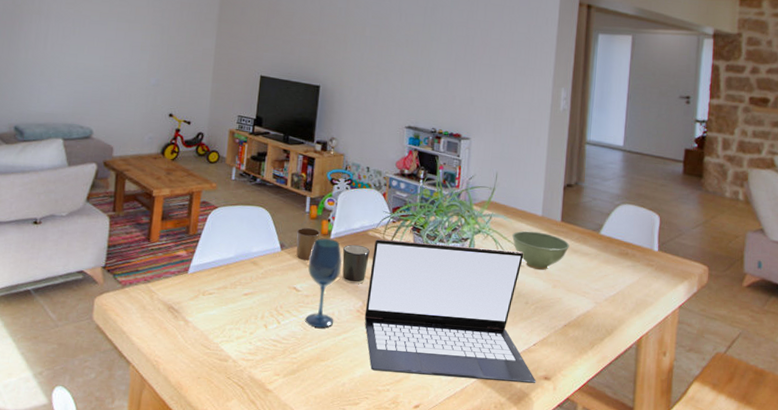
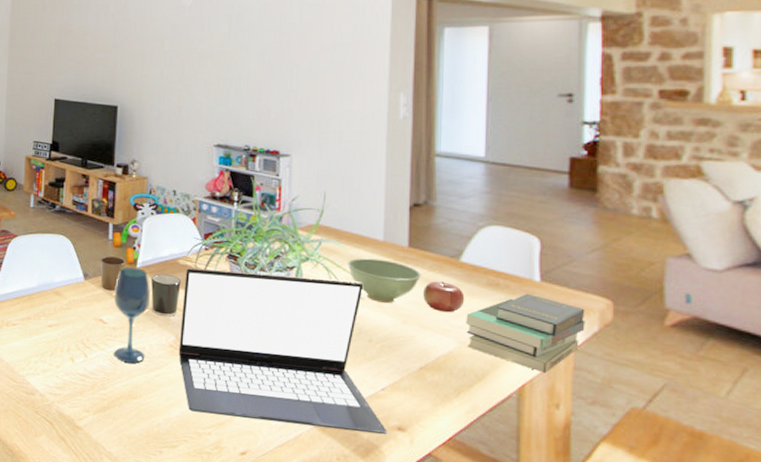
fruit: none [569,251,602,278] -> present [422,281,465,313]
books: none [601,261,689,327] -> present [466,293,585,373]

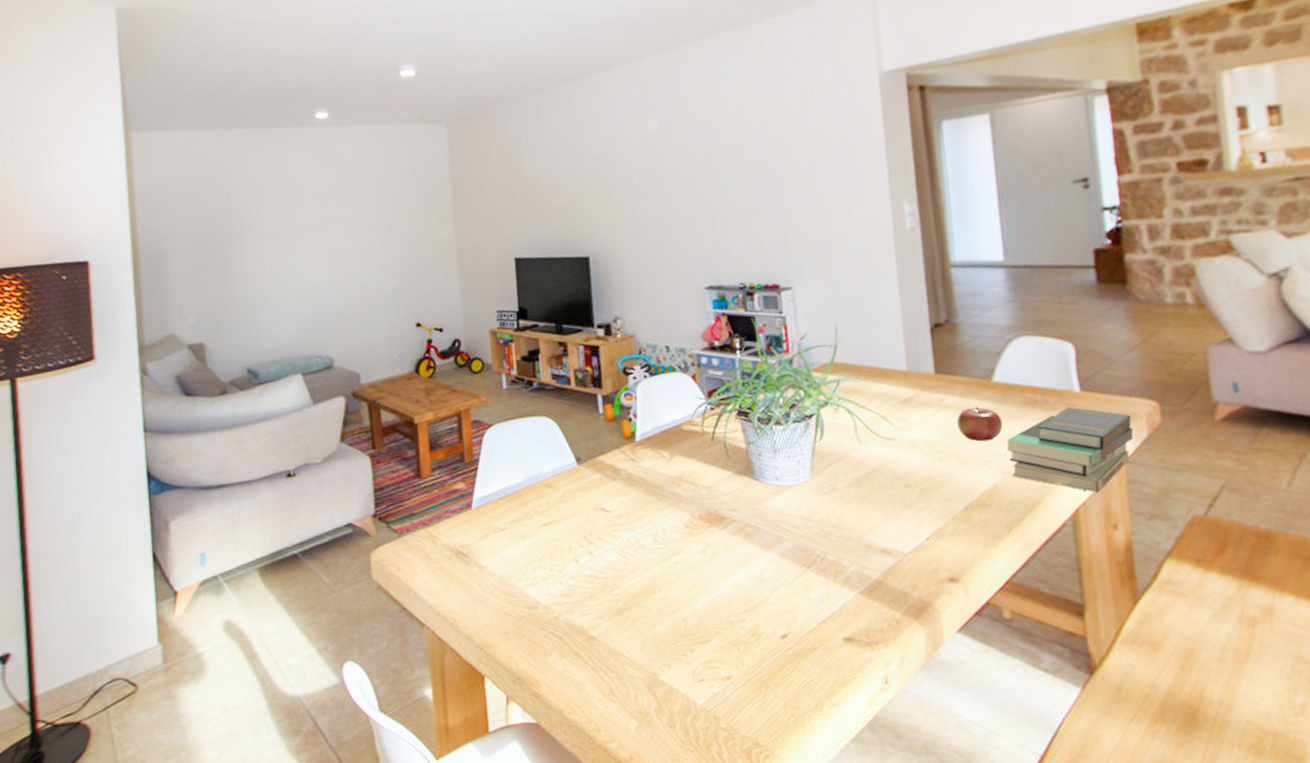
cup: present [100,256,126,291] -> none [592,432,623,473]
wineglass: present [114,267,150,363] -> none [613,442,659,553]
mug: present [150,273,181,317] -> none [653,444,689,494]
laptop: present [178,267,387,435] -> none [692,420,939,598]
bowl: present [348,257,421,304] -> none [871,391,953,442]

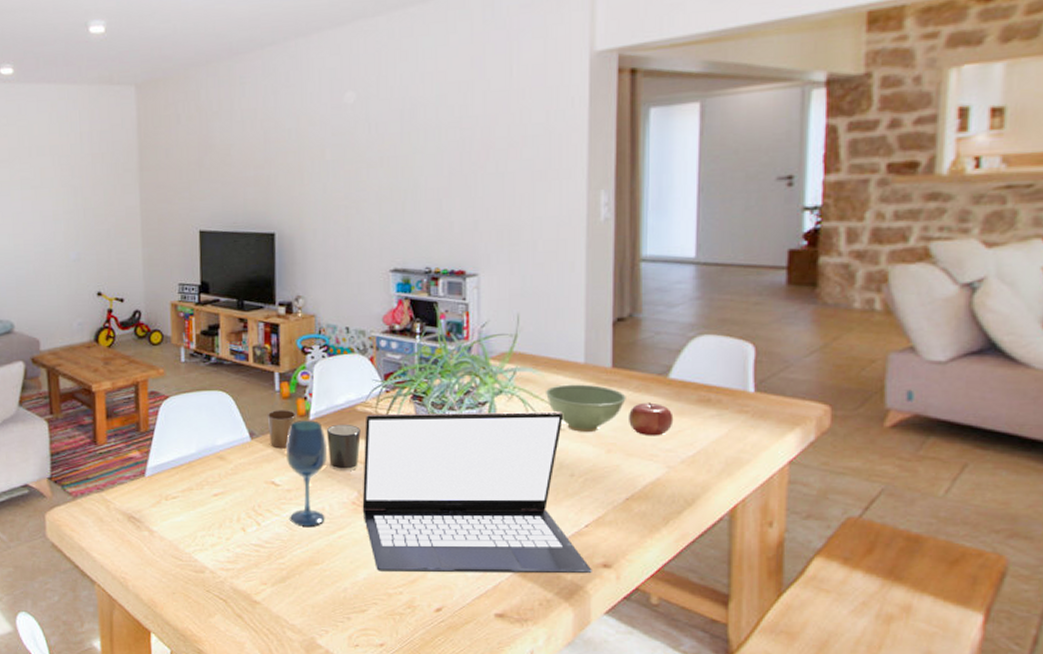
cup: none [592,432,623,473] -> present [267,410,297,449]
wineglass: none [613,442,659,553] -> present [285,420,327,526]
mug: none [653,444,689,494] -> present [326,424,361,472]
laptop: none [692,420,939,598] -> present [362,411,592,574]
bowl: none [871,391,953,442] -> present [546,384,626,433]
books: present [1006,406,1134,493] -> none [675,406,802,491]

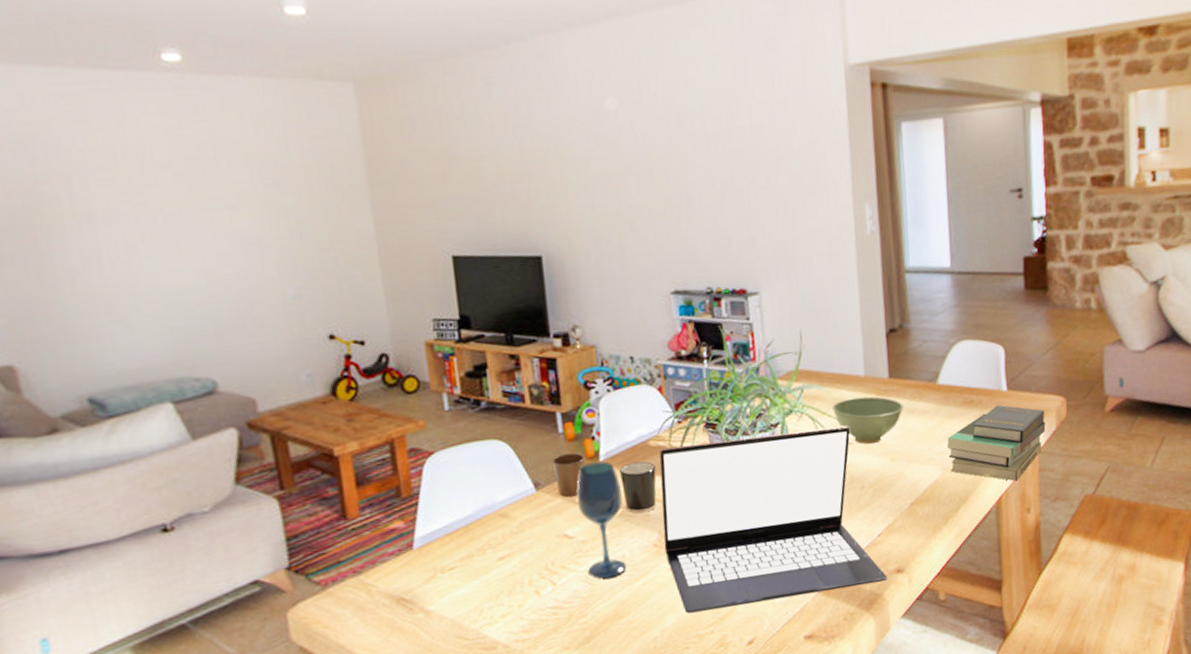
fruit: present [627,402,674,436] -> none [906,409,945,442]
books: none [675,406,802,491] -> present [947,404,1046,482]

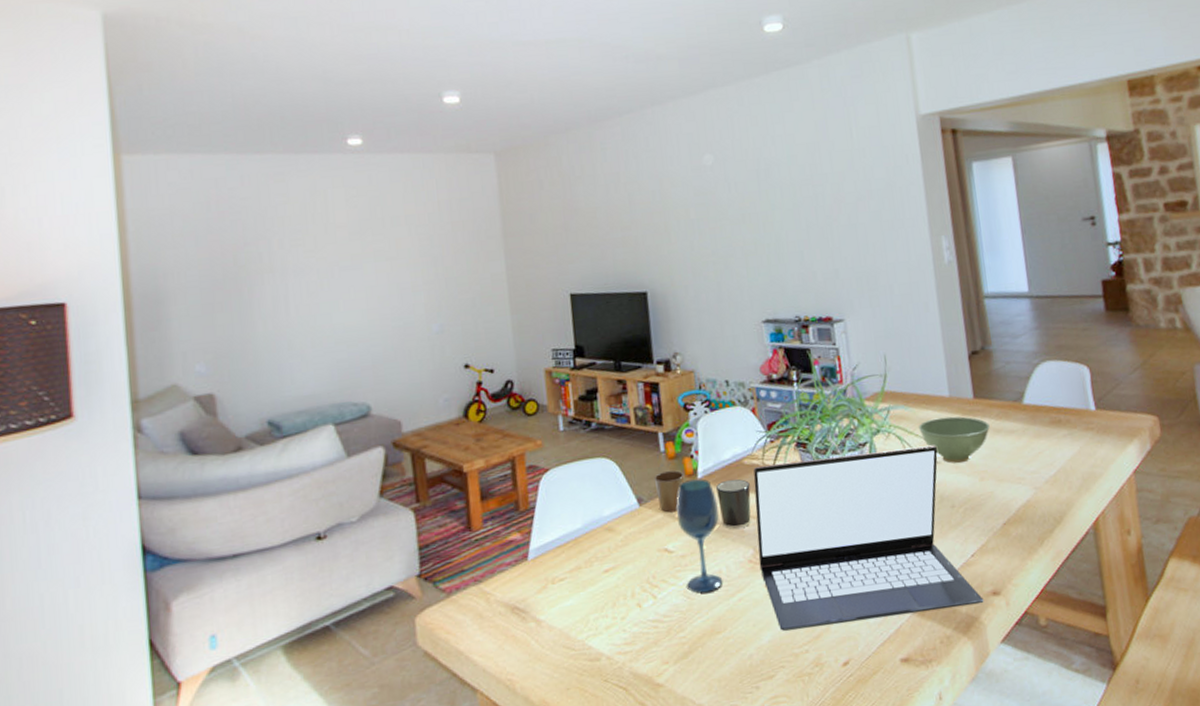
books: present [947,404,1046,482] -> none [1036,424,1140,502]

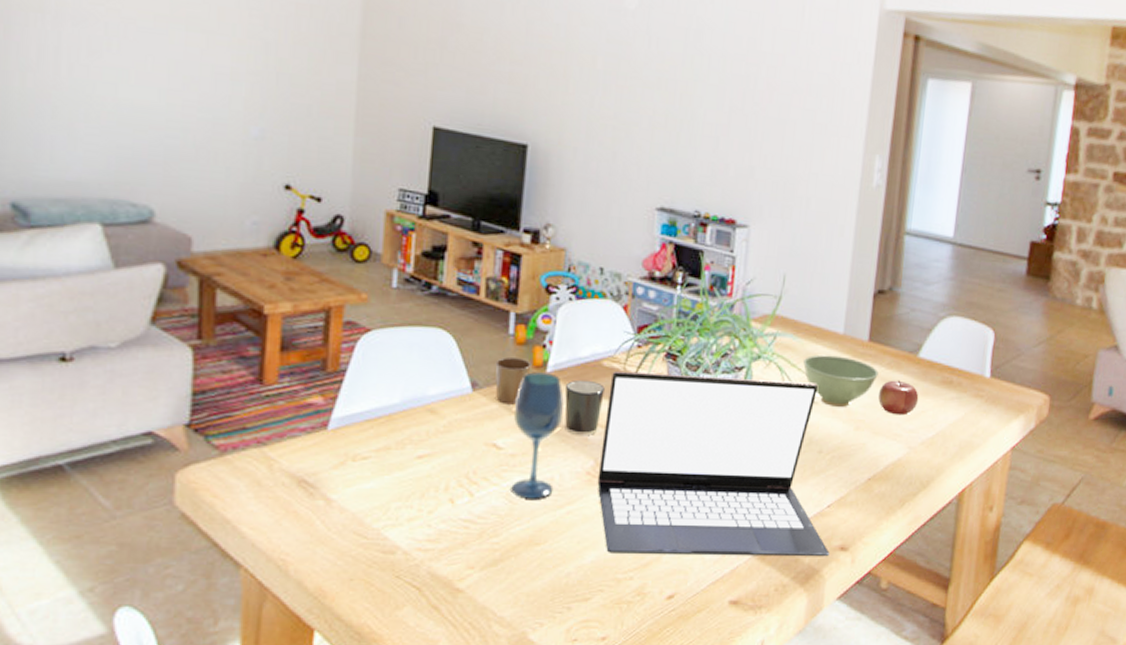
fruit: none [993,428,1034,461] -> present [877,380,919,416]

